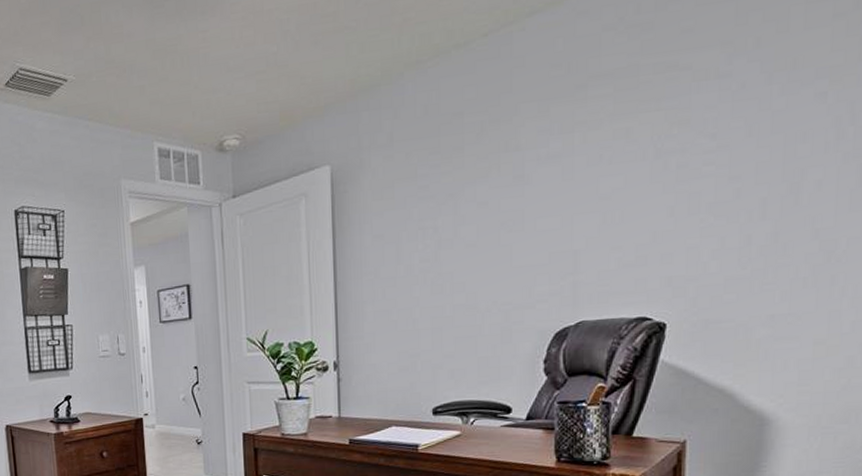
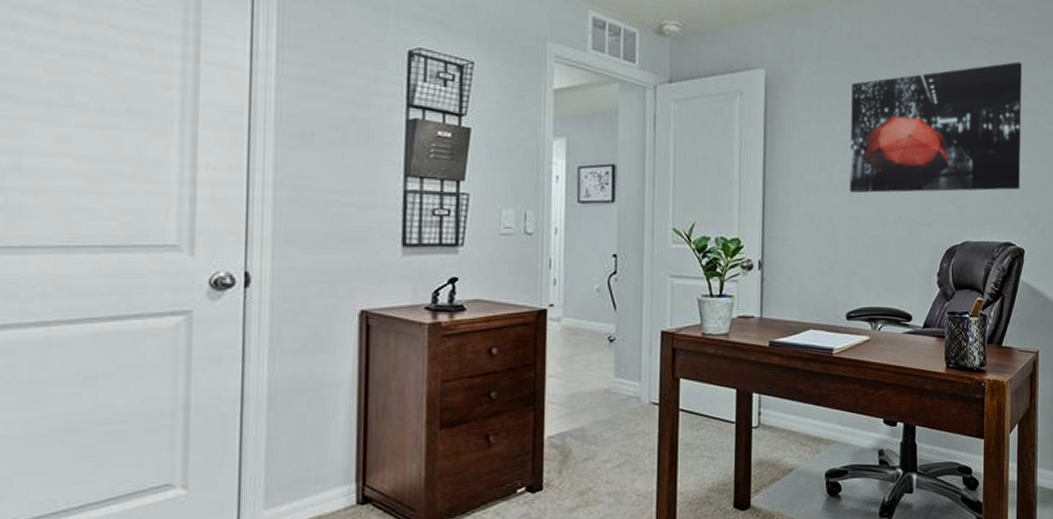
wall art: none [430,93,665,283] -> present [850,62,1022,193]

